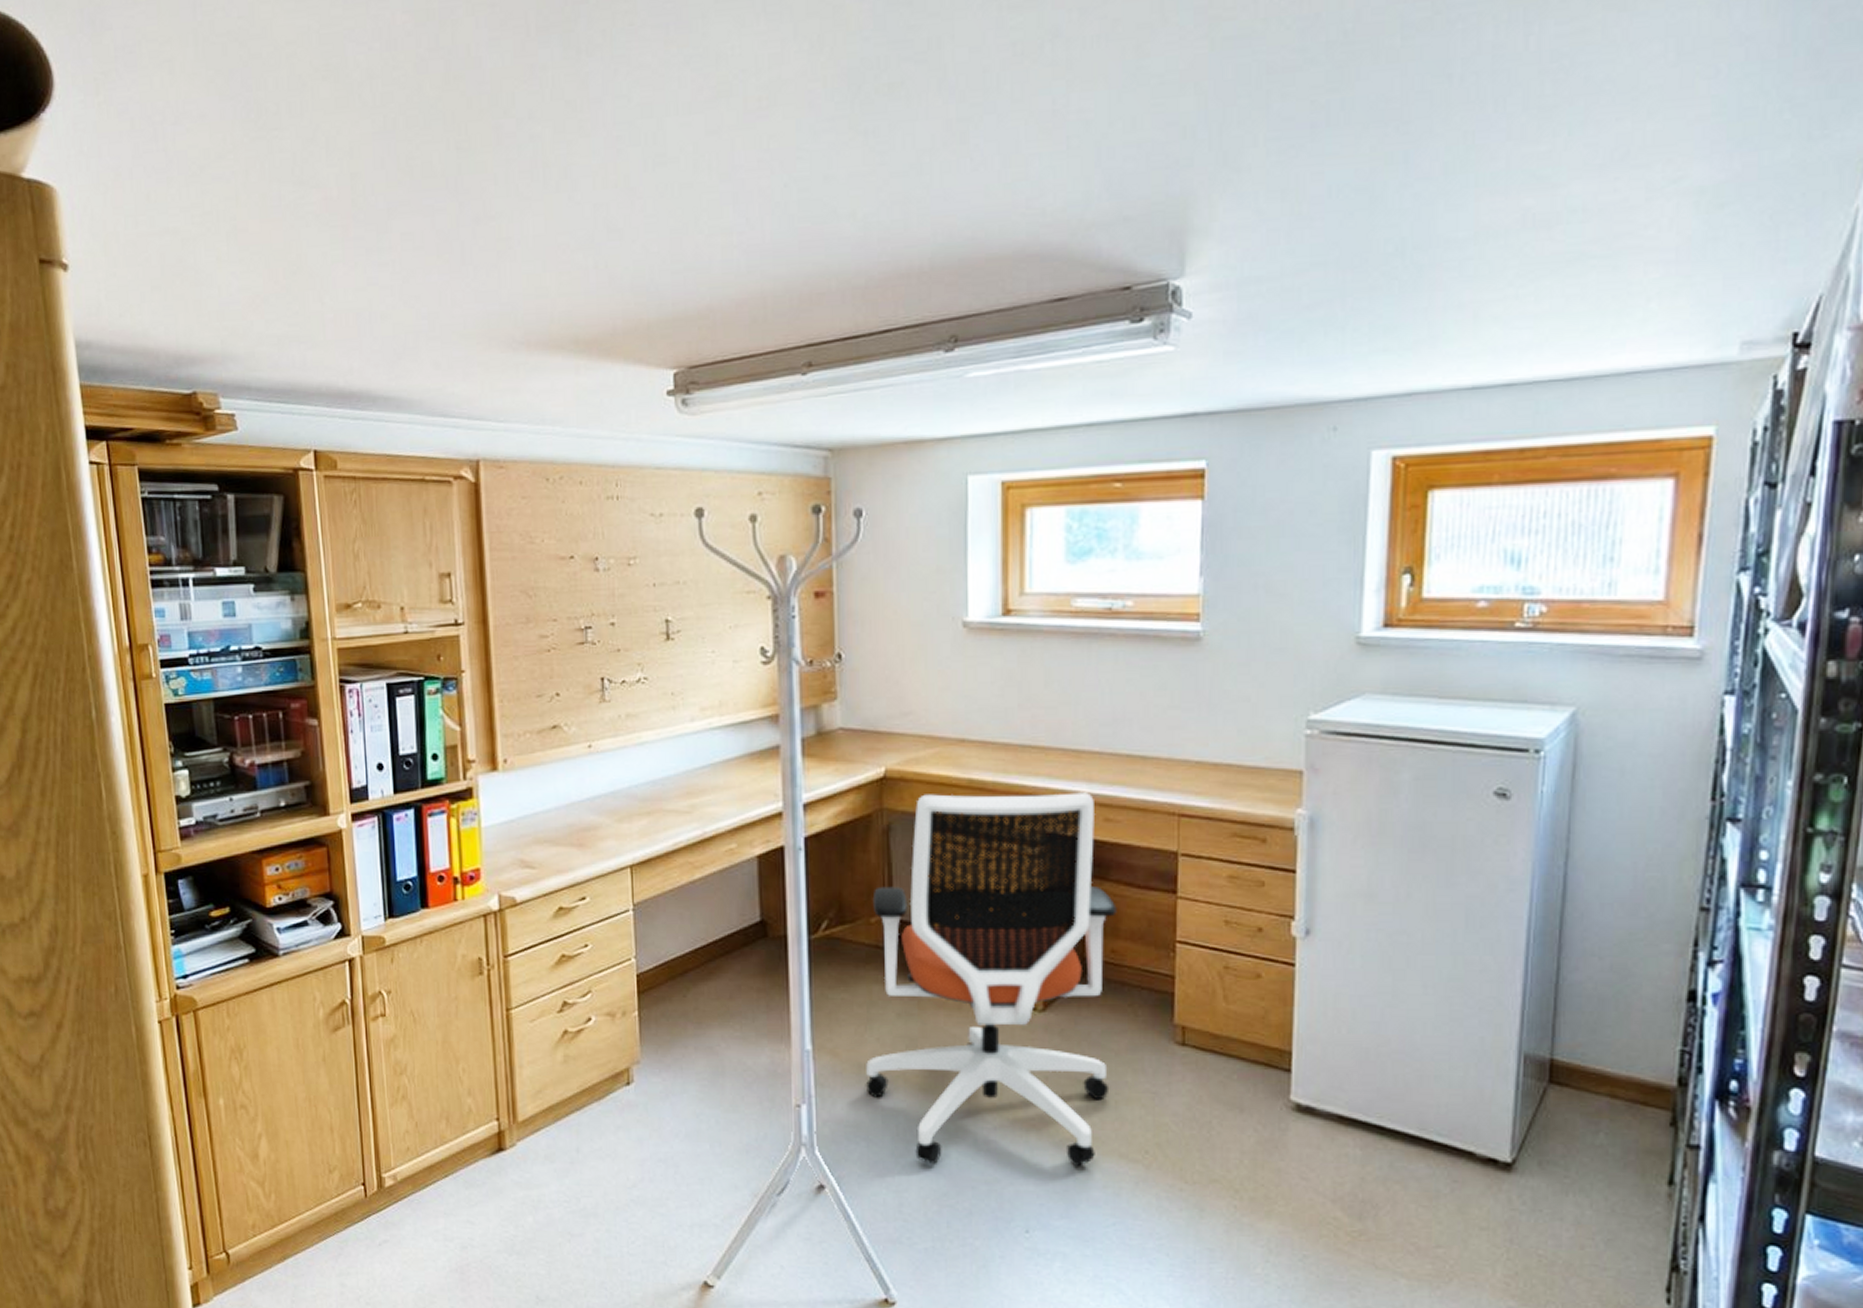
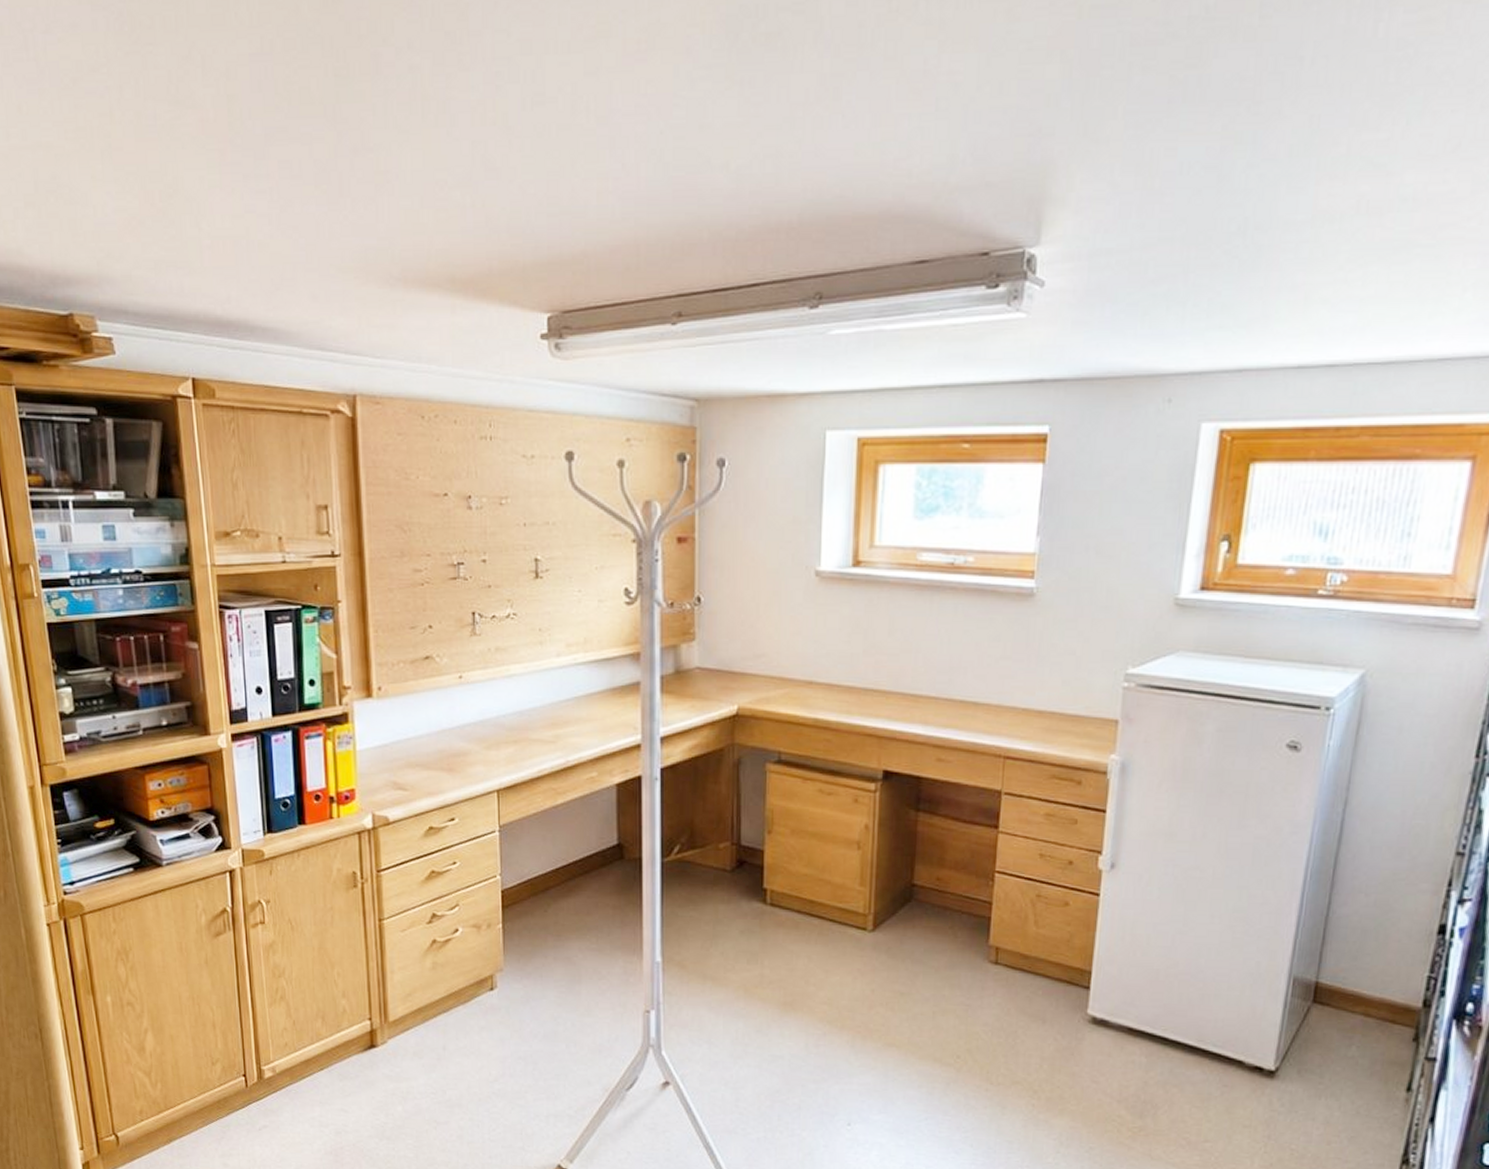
office chair: present [865,792,1117,1167] -> none [709,731,944,1069]

